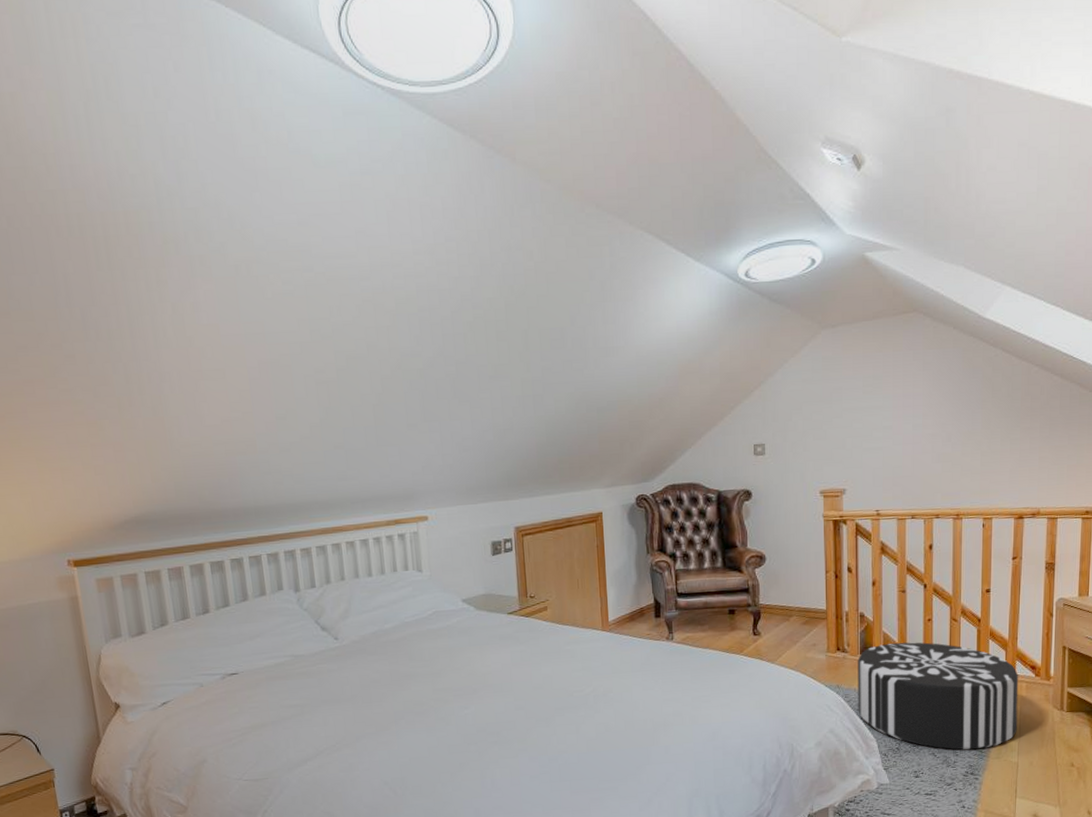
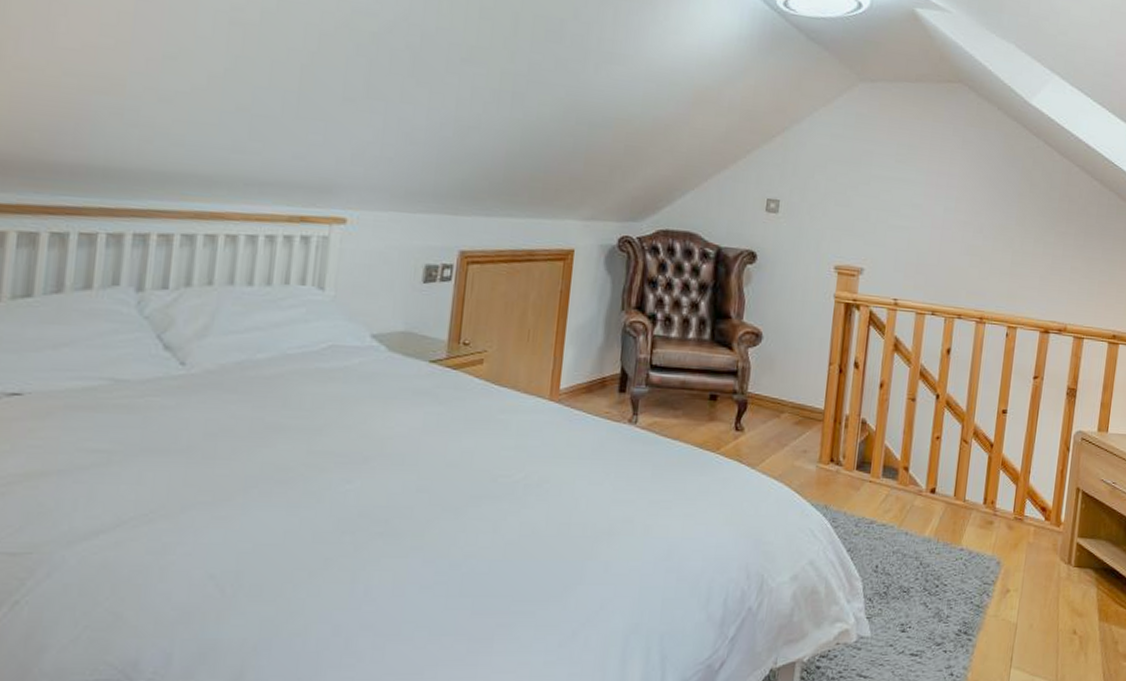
pouf: present [858,642,1019,750] -> none [845,461,1028,603]

